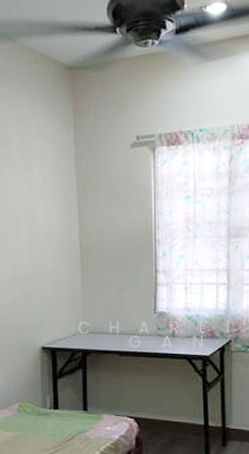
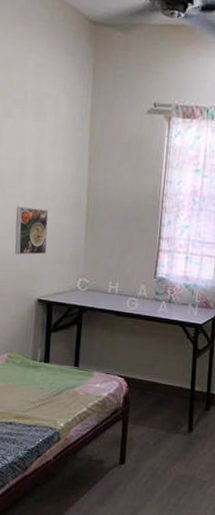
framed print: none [13,258,46,306] -> present [14,206,49,255]

